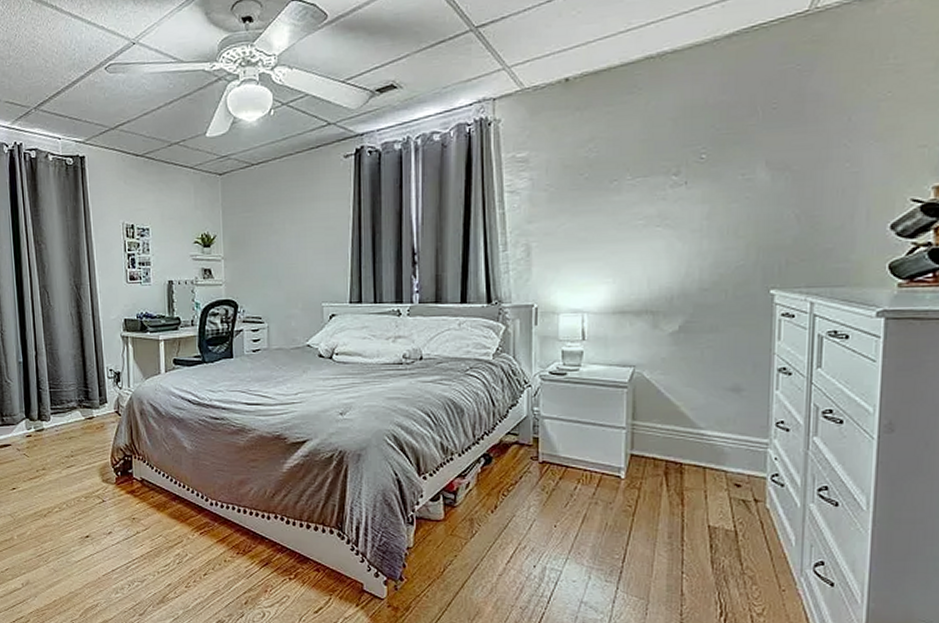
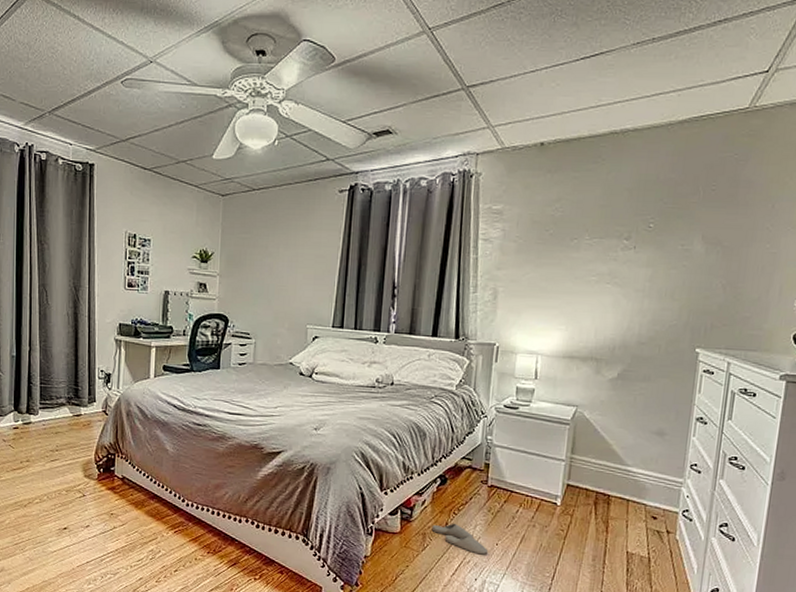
slippers: none [479,505,546,539] -> present [431,523,489,555]

